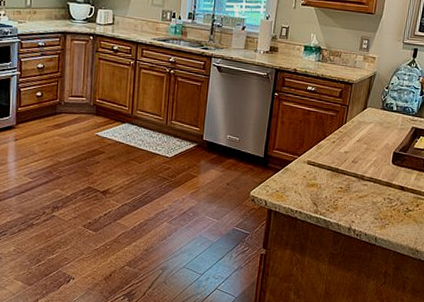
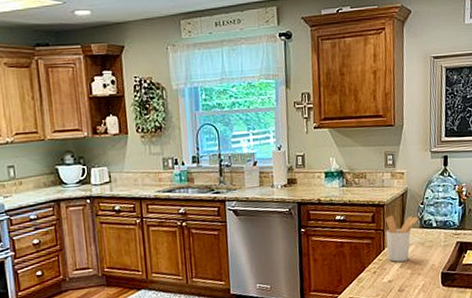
utensil holder: none [348,94,381,136] -> present [385,216,418,262]

